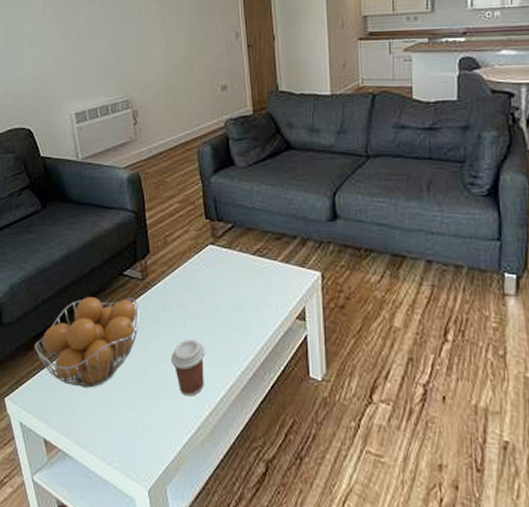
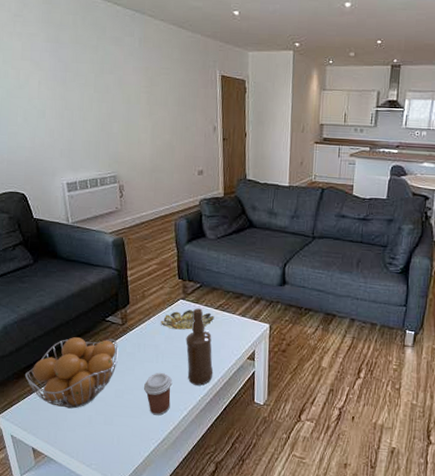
bowl: none [187,257,251,284] -> present [161,310,214,330]
bottle: none [218,255,255,356] -> present [186,308,214,386]

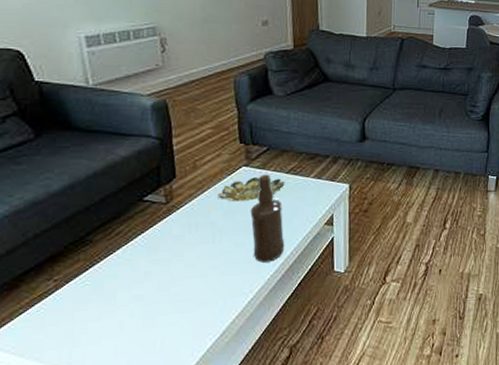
fruit basket: present [25,337,119,409] -> none [22,222,161,317]
coffee cup: present [143,372,173,416] -> none [196,253,235,305]

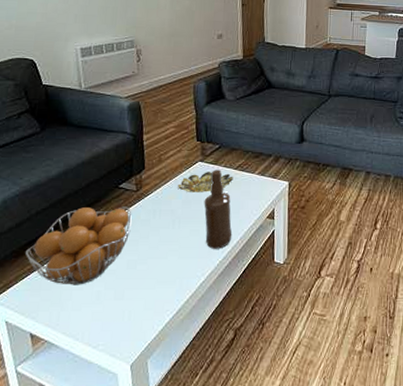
fruit basket: none [22,222,161,317] -> present [26,206,132,285]

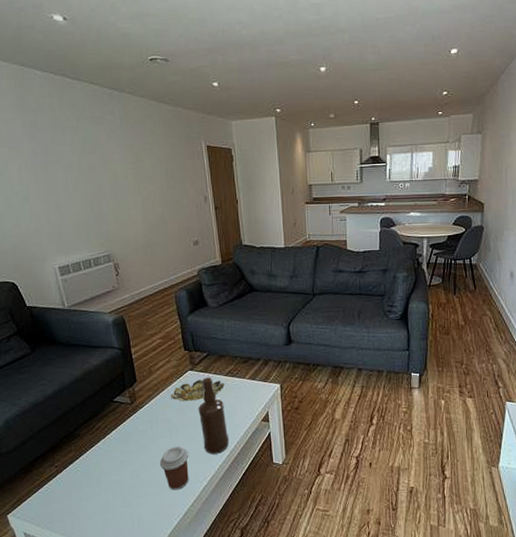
fruit basket: present [26,206,132,285] -> none [34,419,130,497]
coffee cup: none [158,238,190,284] -> present [159,446,189,490]

